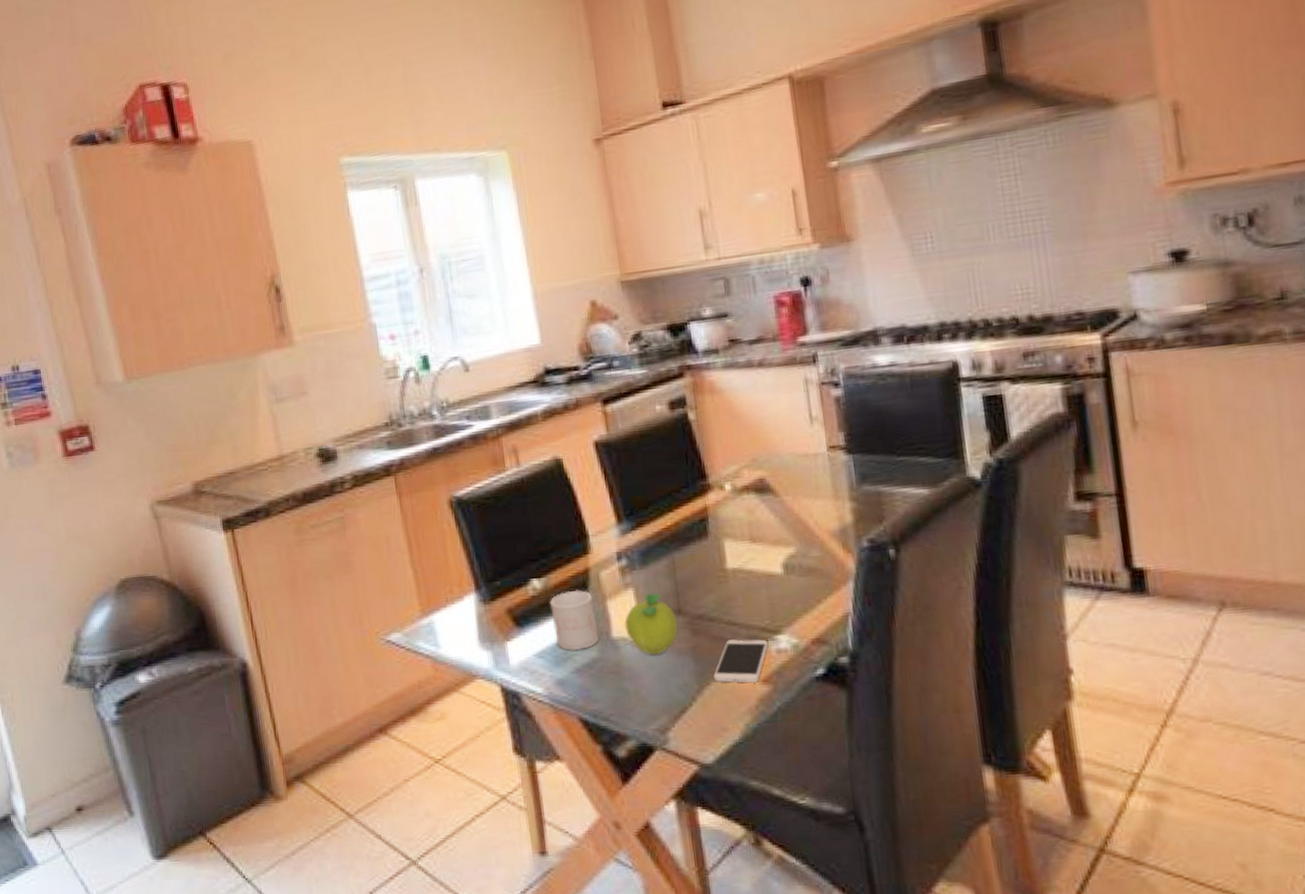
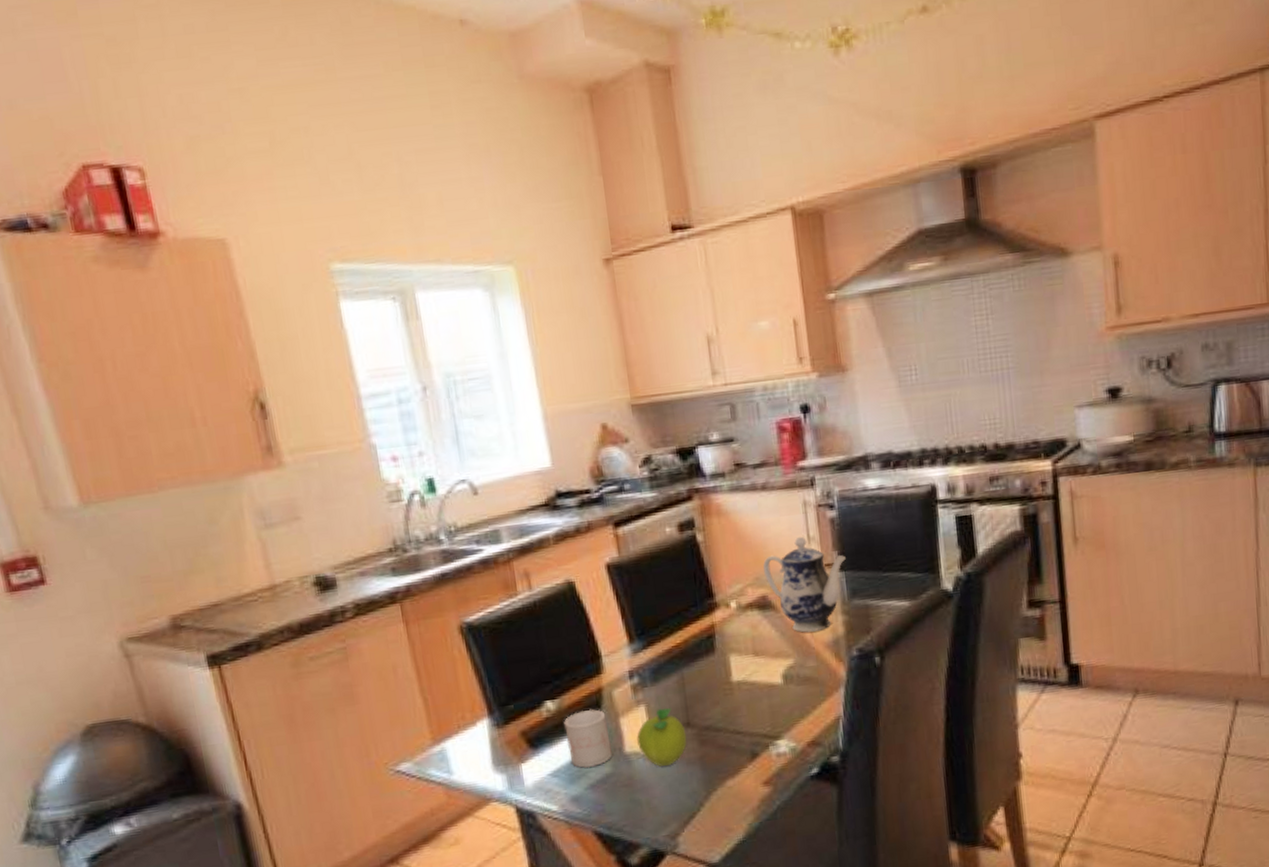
smartphone: present [714,639,769,683] -> none [720,745,770,787]
teapot: none [760,416,854,520] -> present [763,536,846,633]

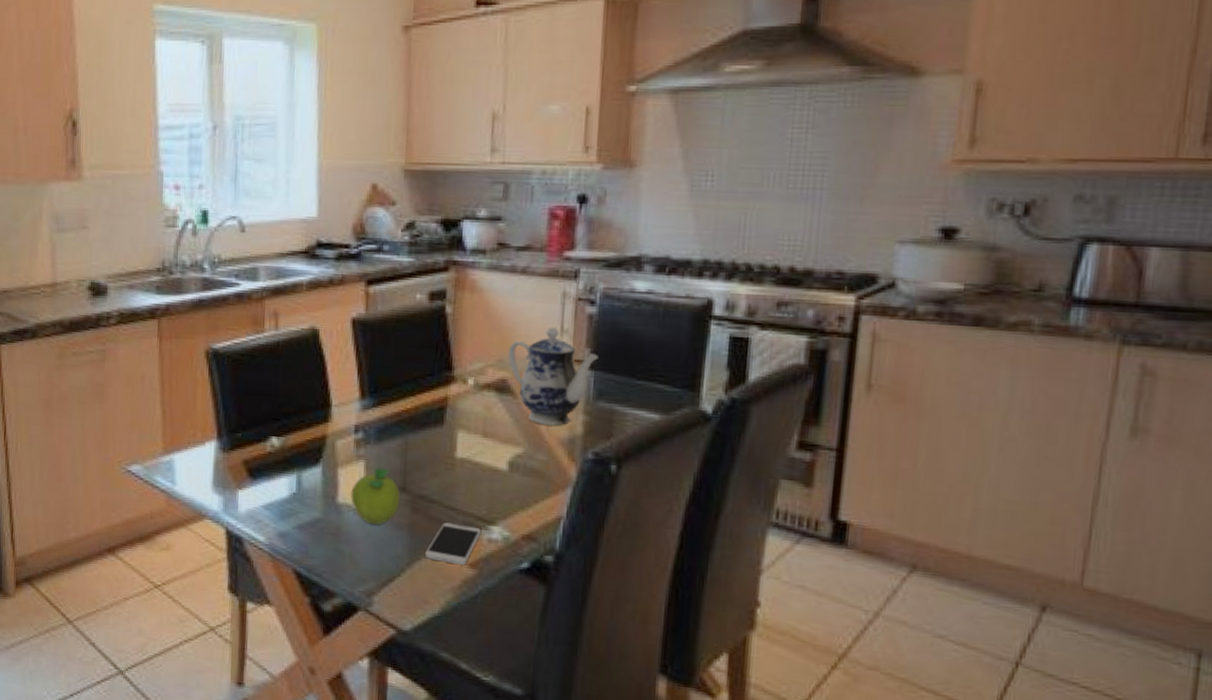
mug: present [564,709,612,768] -> none [284,453,326,509]
smartphone: none [720,745,770,787] -> present [425,522,482,566]

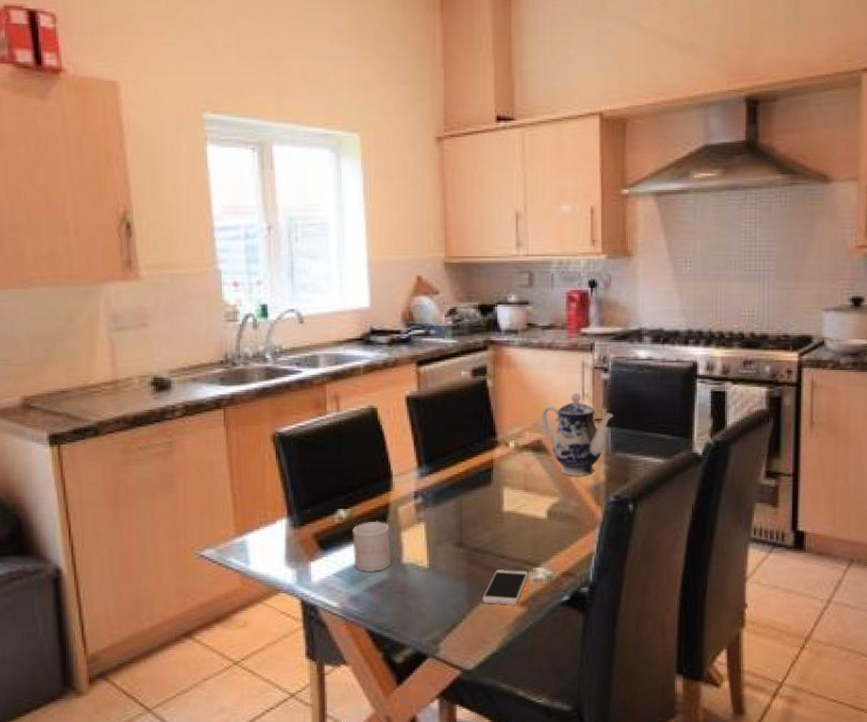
mug: none [284,453,326,509] -> present [353,521,392,573]
fruit: present [351,467,400,525] -> none [414,527,458,578]

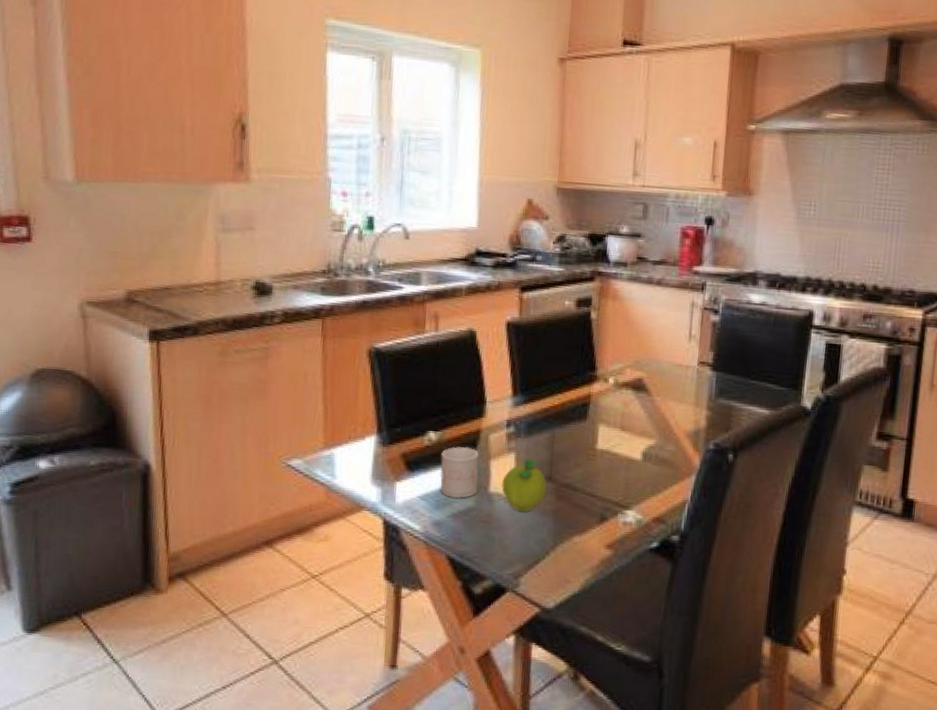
fruit: none [414,527,458,578] -> present [502,459,547,511]
smartphone: present [482,569,529,605] -> none [568,508,618,547]
teapot: present [541,392,613,476] -> none [643,332,720,420]

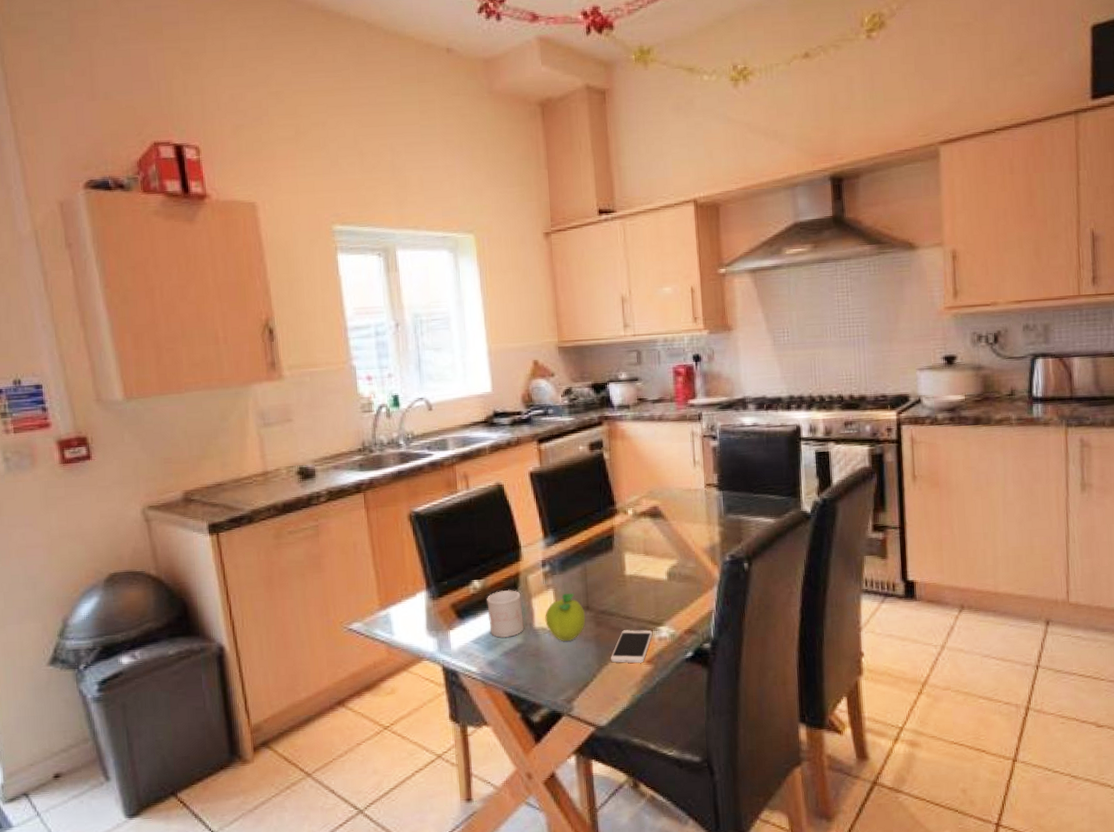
smartphone: none [568,508,618,547] -> present [611,629,653,663]

